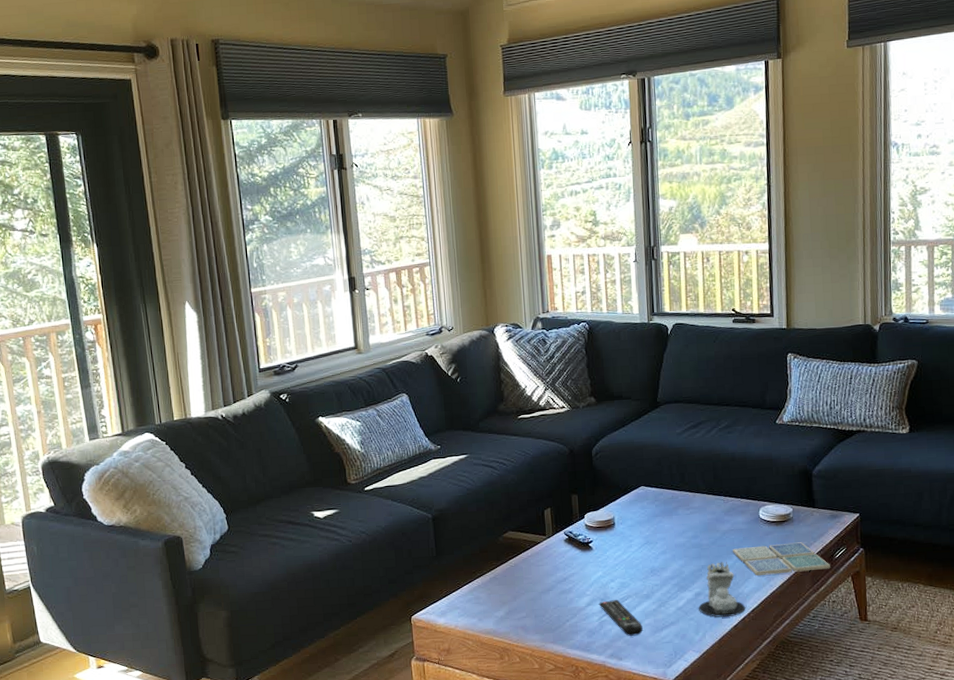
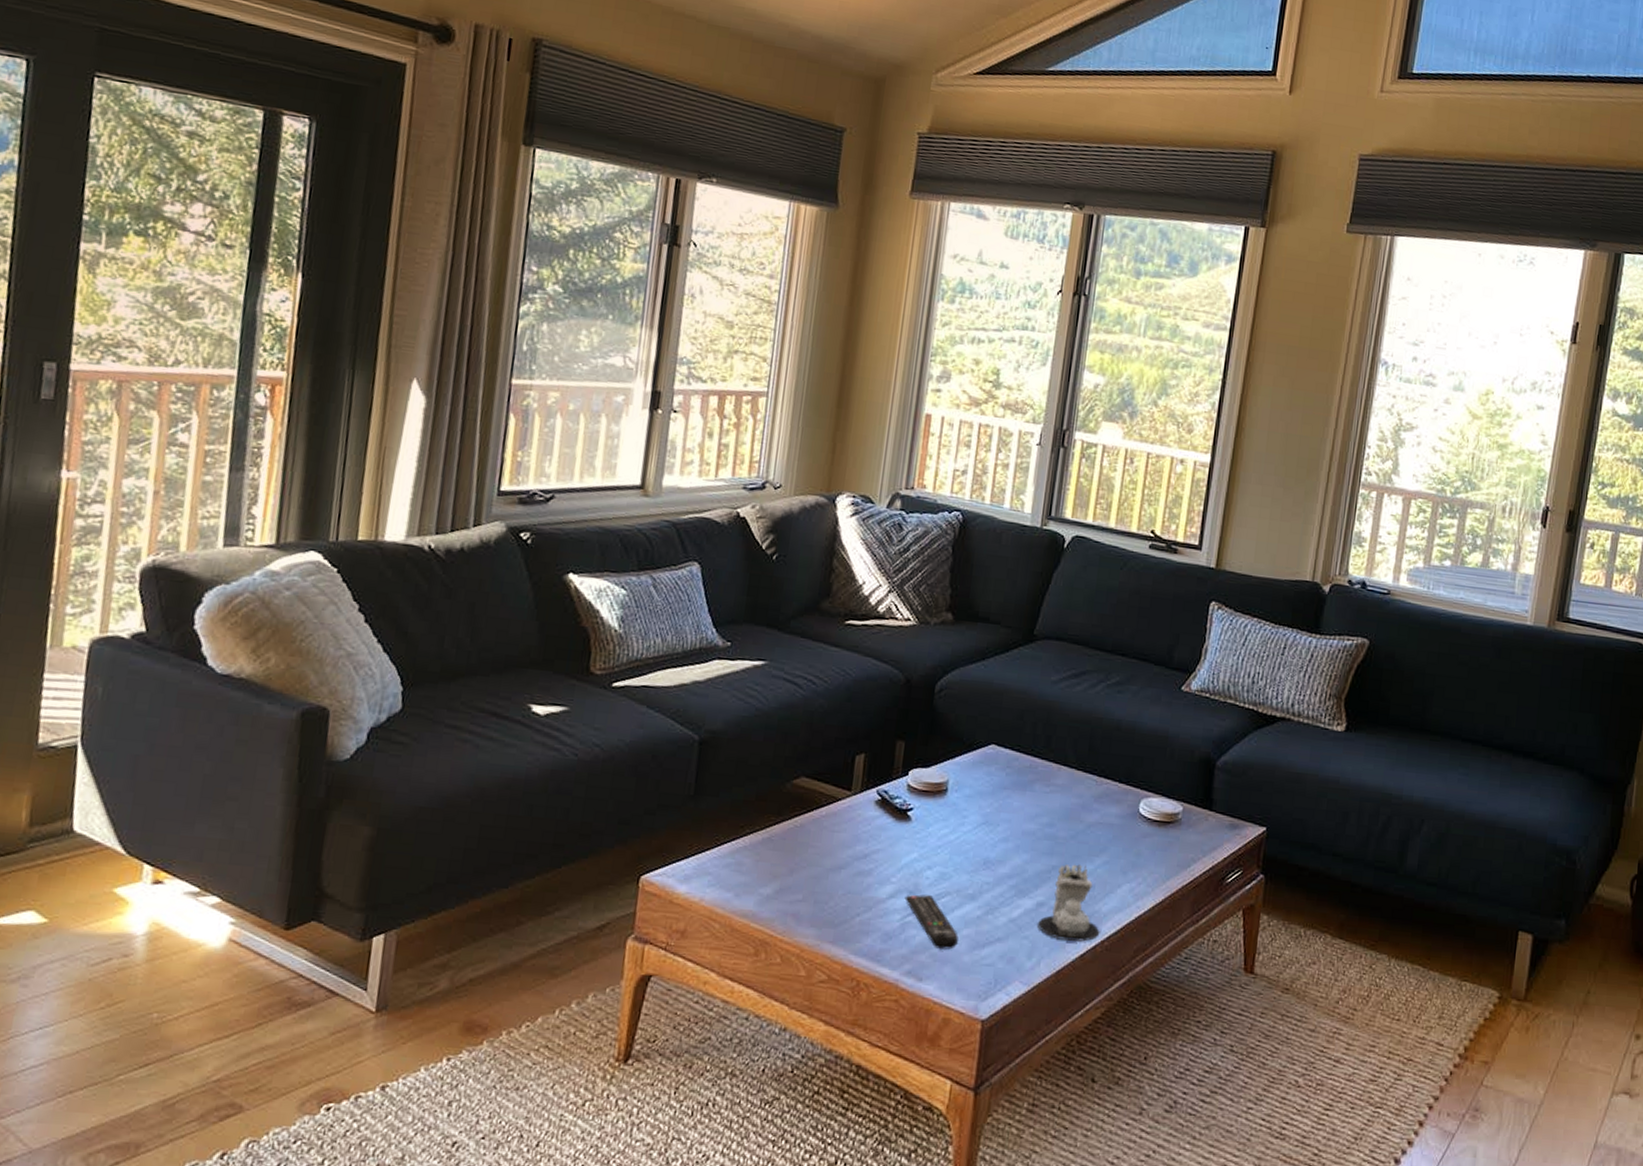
drink coaster: present [733,542,830,576] -> none [1096,848,1219,896]

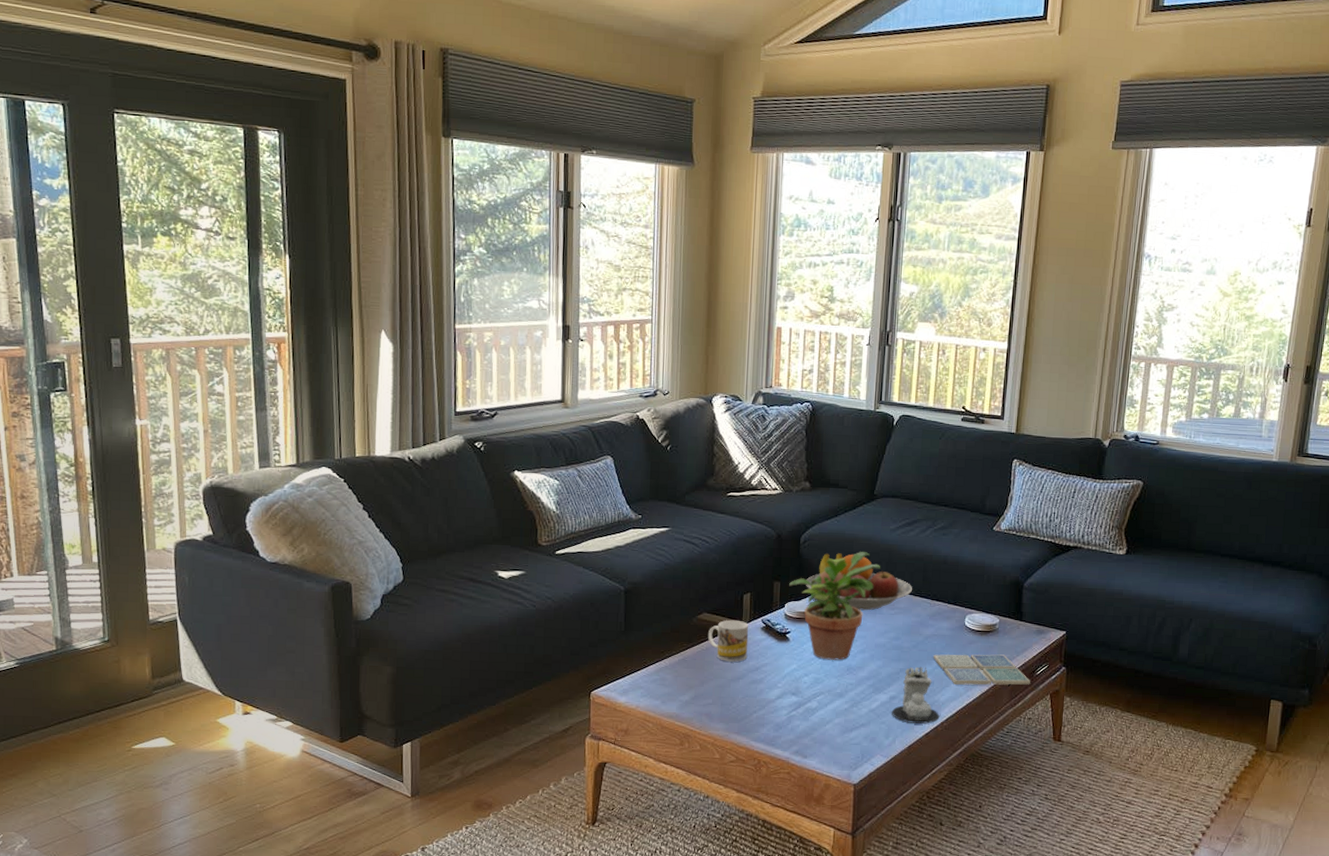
mug: none [803,788,860,845] -> present [707,619,749,662]
remote control: present [904,894,959,950] -> none [789,695,832,734]
potted plant: none [916,708,1037,850] -> present [789,552,881,660]
fruit bowl: none [938,706,1075,786] -> present [806,552,912,611]
drink coaster: none [1096,848,1219,896] -> present [933,654,1030,685]

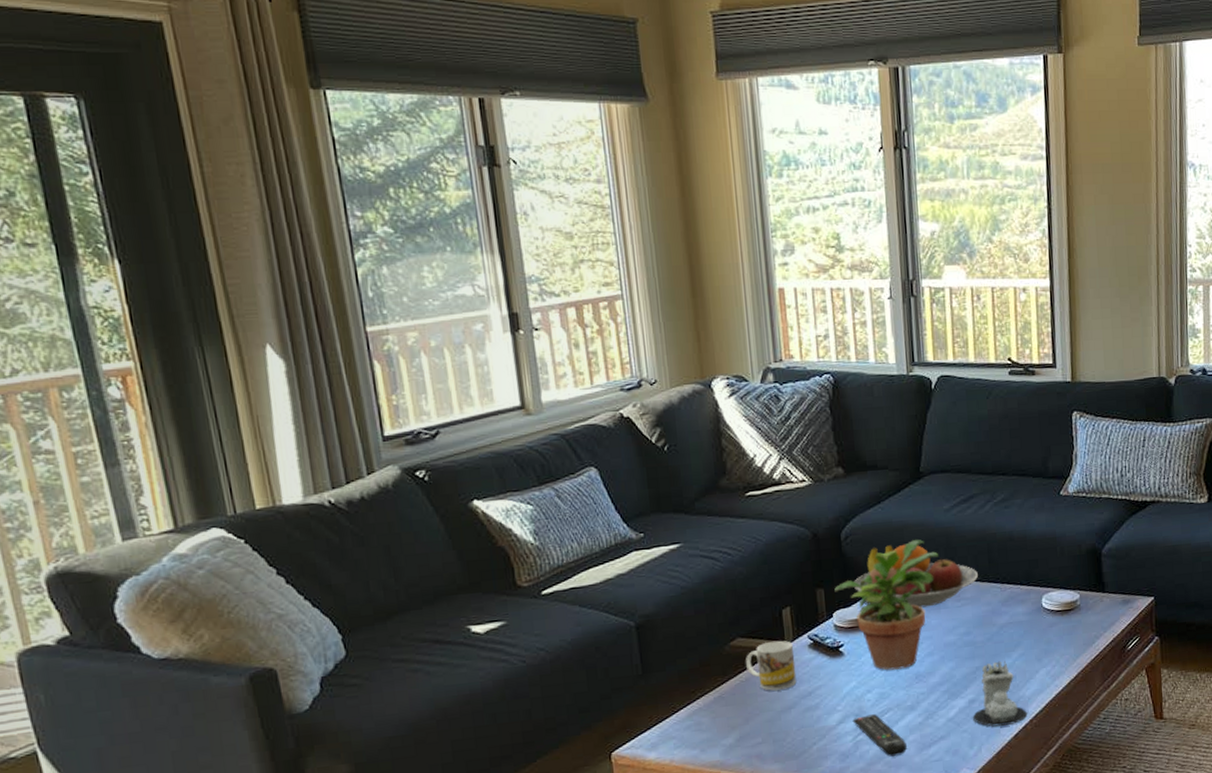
remote control: none [789,695,832,734] -> present [852,714,907,757]
drink coaster: present [933,654,1030,685] -> none [1012,633,1122,675]

